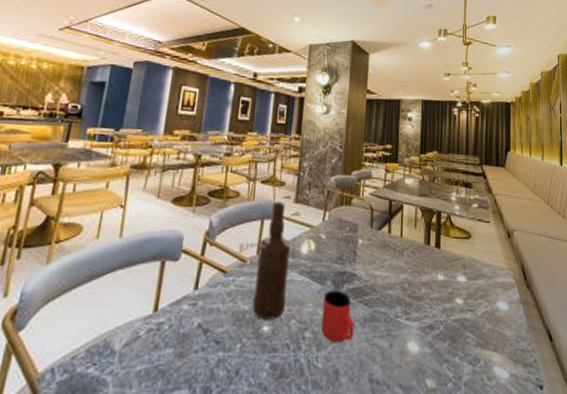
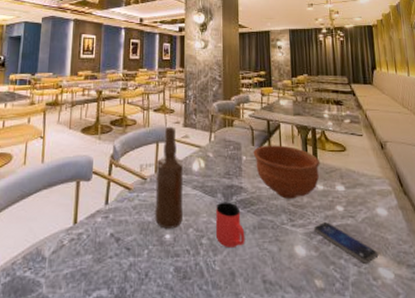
bowl: none [371,228,443,289] -> present [253,145,321,199]
smartphone: none [429,316,495,362] -> present [313,222,379,264]

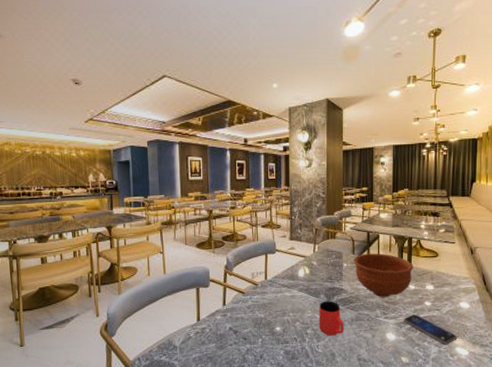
bottle: present [155,126,184,229] -> none [266,240,291,323]

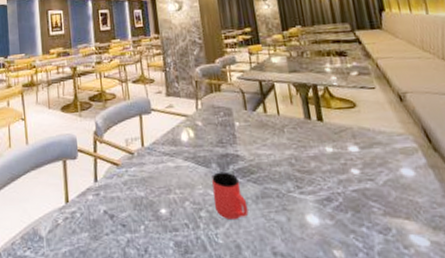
bowl: present [353,253,414,297] -> none [246,106,327,165]
smartphone: present [403,315,458,345] -> none [325,187,408,231]

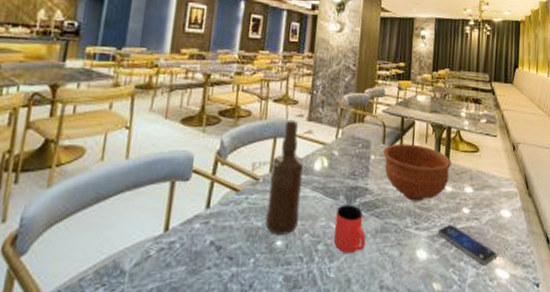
bottle: none [141,97,178,203] -> present [265,119,305,235]
bowl: none [246,106,327,165] -> present [383,143,452,201]
smartphone: none [325,187,408,231] -> present [437,225,498,265]

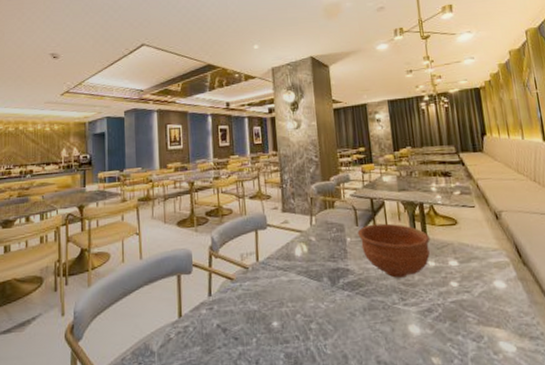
bottle: present [265,119,305,235] -> none [257,212,290,316]
cup: present [334,204,366,253] -> none [323,285,356,331]
smartphone: present [437,225,498,265] -> none [426,299,499,338]

